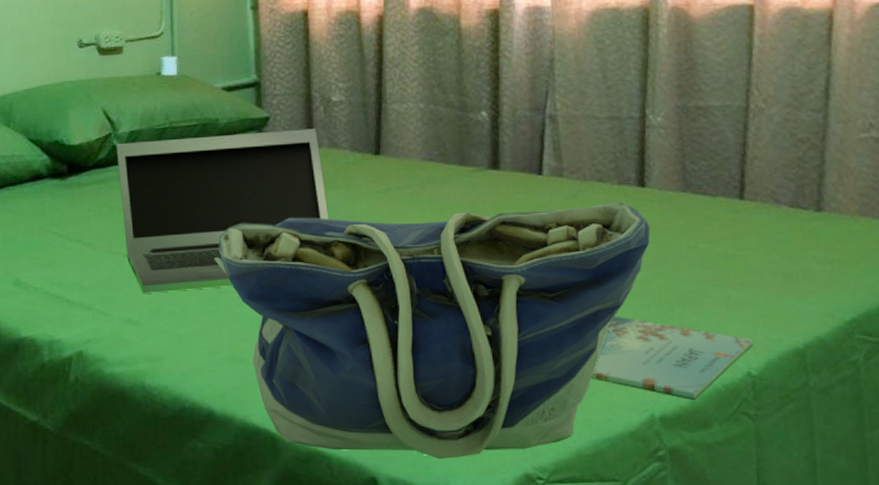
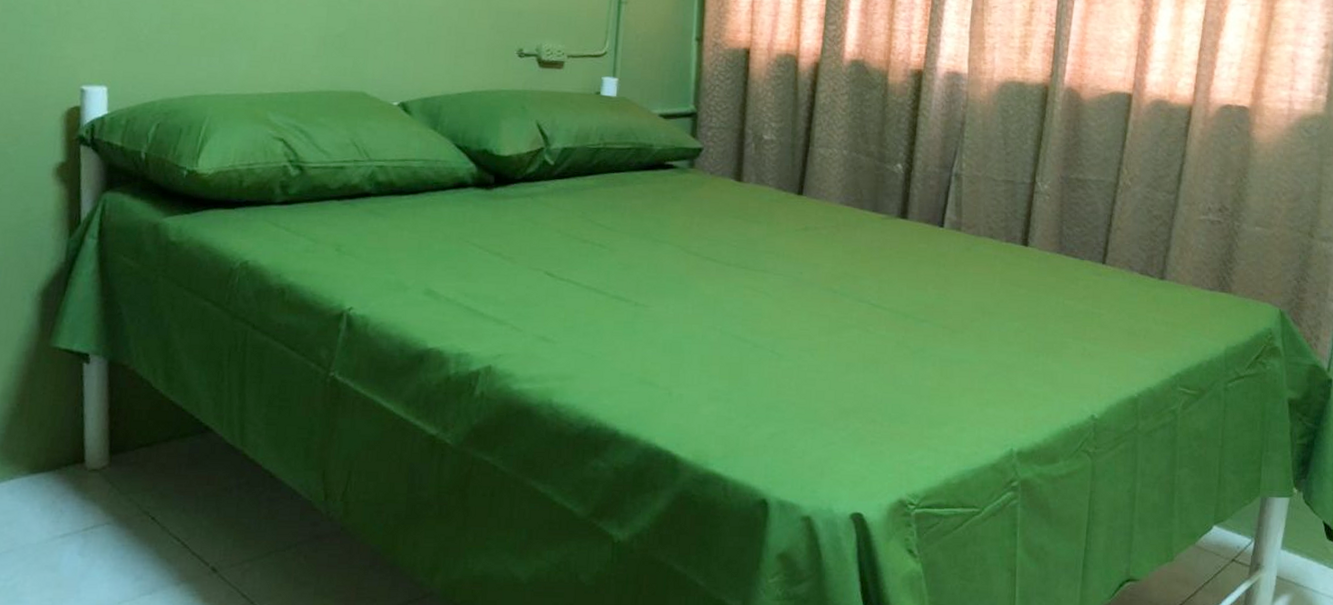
laptop: present [116,128,328,293] -> none [546,158,749,312]
tote bag: present [213,202,651,459] -> none [634,247,1028,484]
magazine: present [591,316,753,400] -> none [965,360,1098,438]

